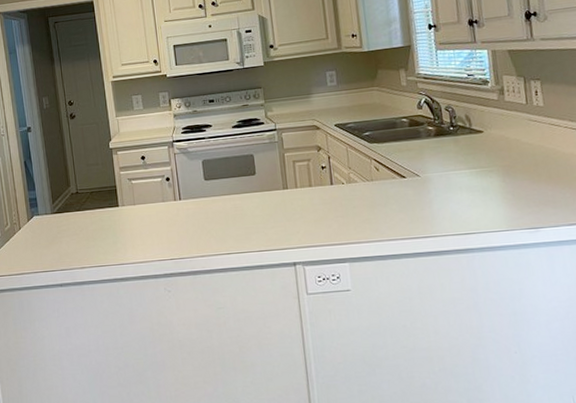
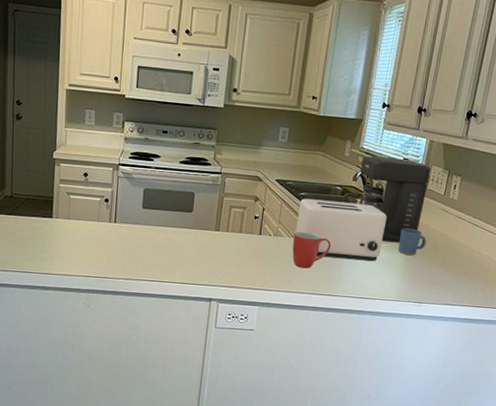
toaster: none [366,130,472,196] -> present [296,198,388,261]
mug: none [367,171,414,213] -> present [292,231,332,269]
coffee maker: none [411,74,508,166] -> present [341,155,431,243]
mug: none [488,146,522,177] -> present [398,227,427,256]

